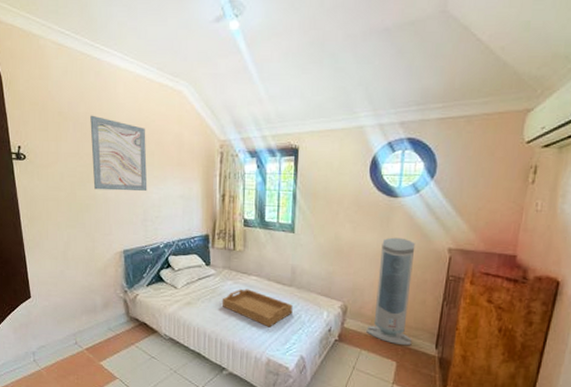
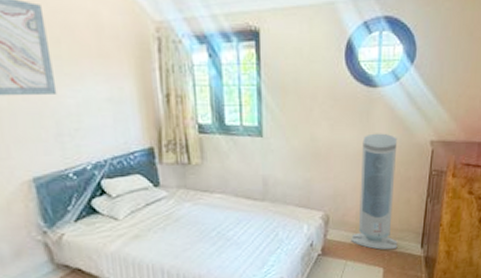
serving tray: present [223,289,293,327] -> none [181,209,268,252]

